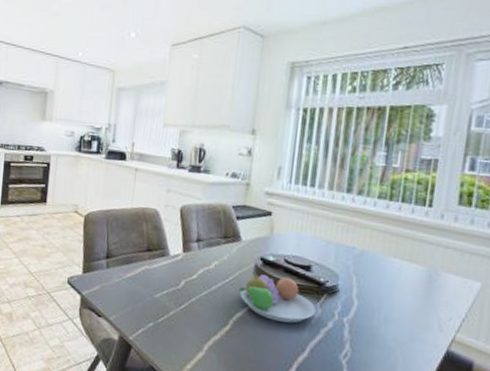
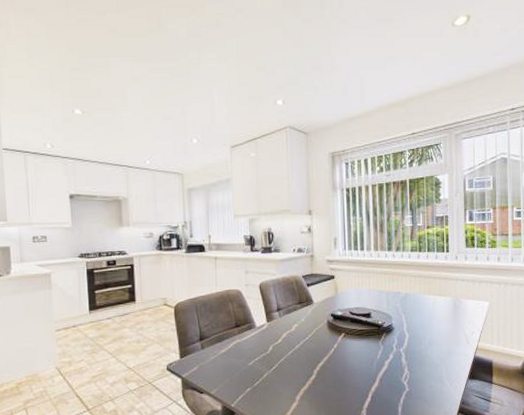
fruit bowl: present [238,271,316,324] -> none [317,325,379,363]

